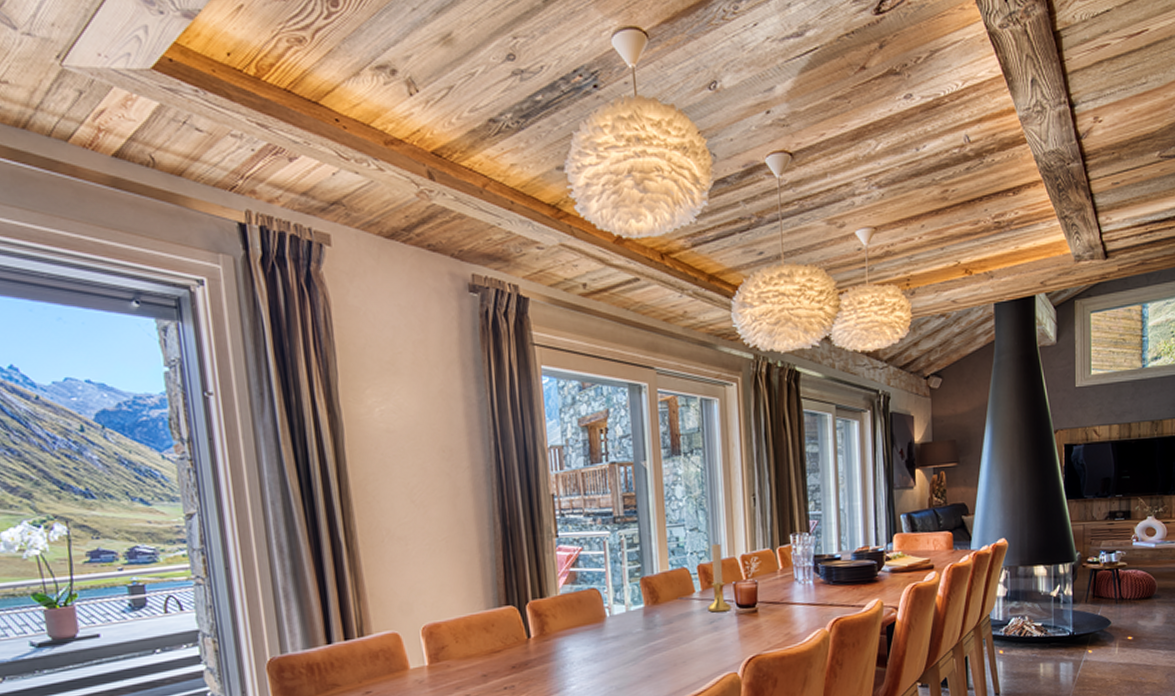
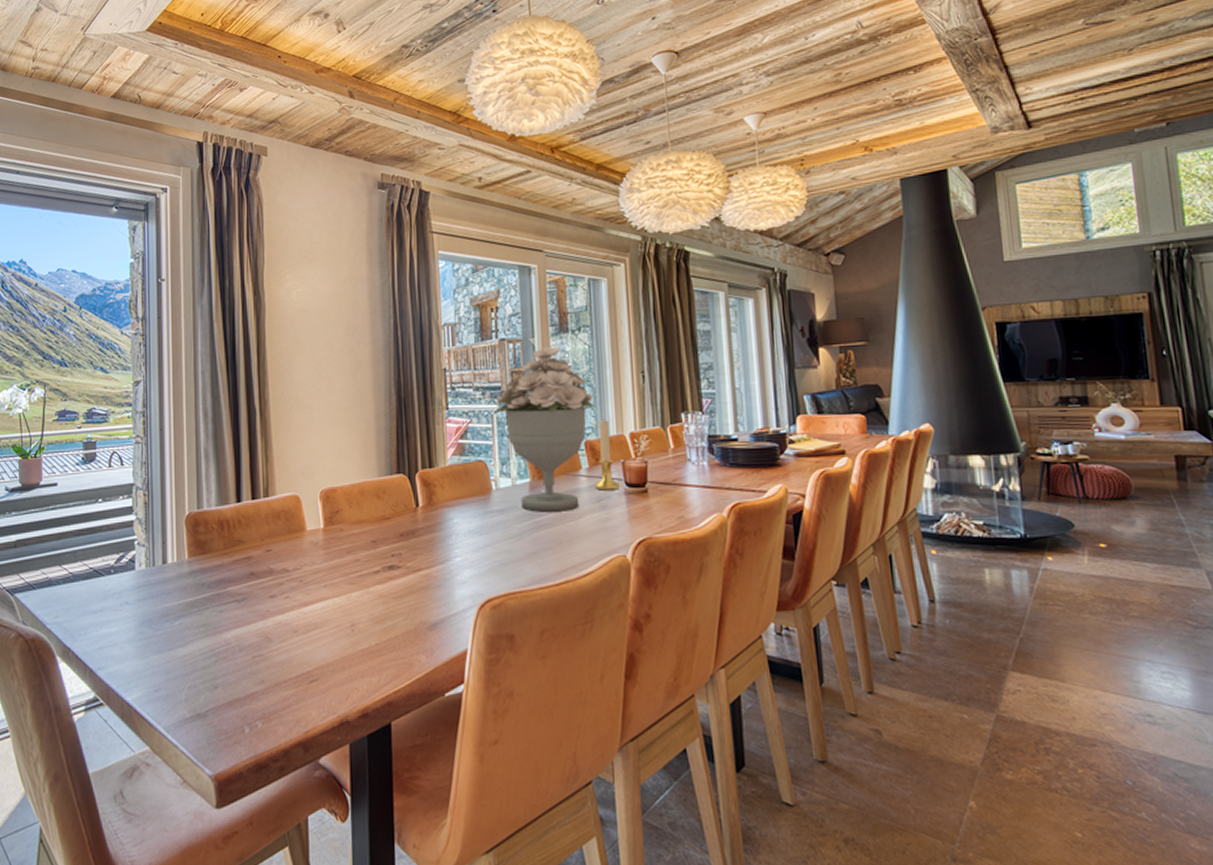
bouquet: none [606,470,709,637] -> present [494,347,596,512]

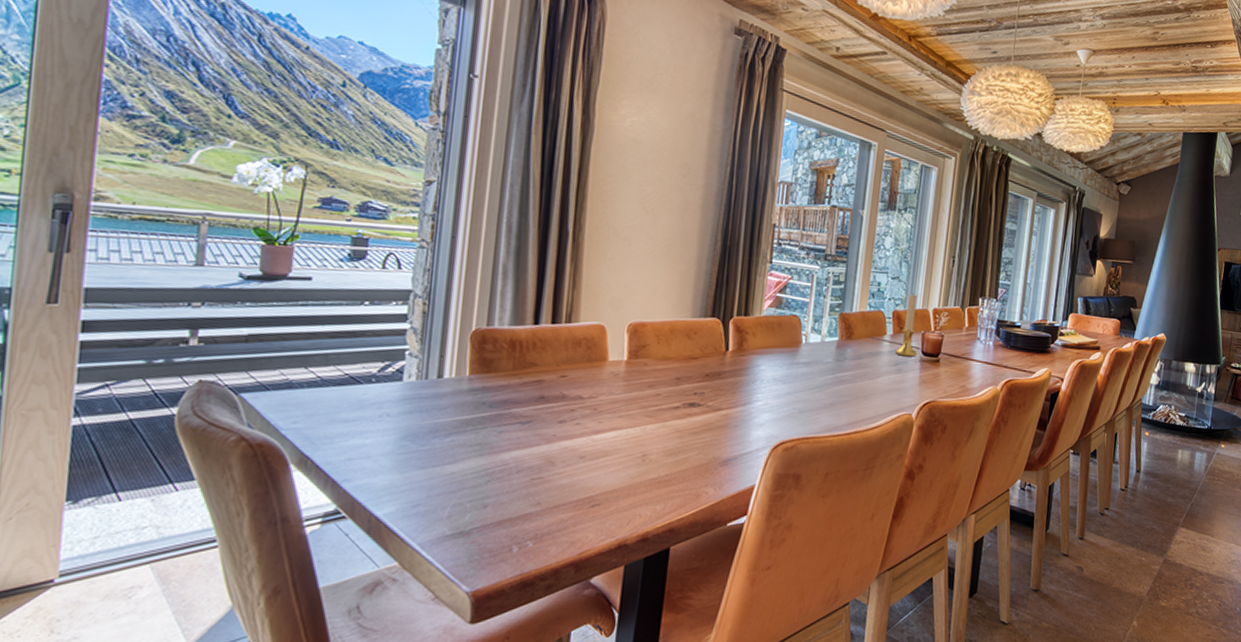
bouquet: present [494,347,596,512] -> none [815,220,909,371]

